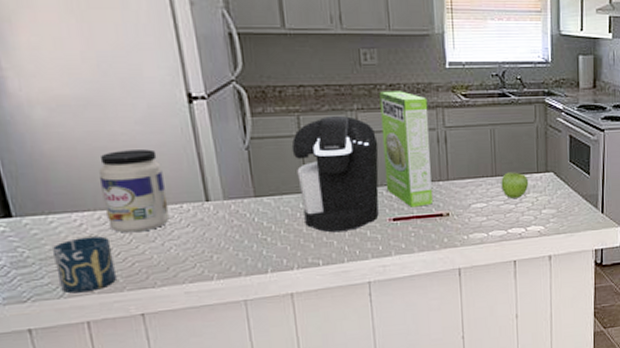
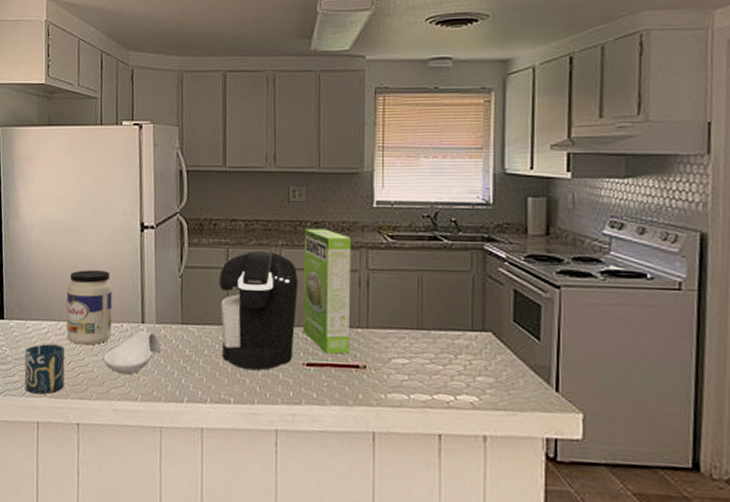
spoon rest: none [162,208,234,257] -> present [102,331,161,375]
fruit: present [501,172,529,198] -> none [427,326,461,358]

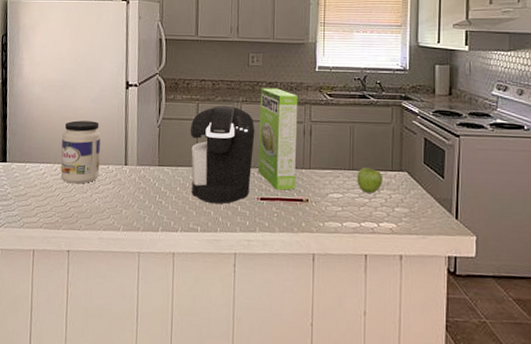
cup: present [24,344,65,395] -> none [23,183,59,226]
spoon rest: present [102,331,161,375] -> none [91,172,141,209]
fruit: none [427,326,461,358] -> present [357,167,383,193]

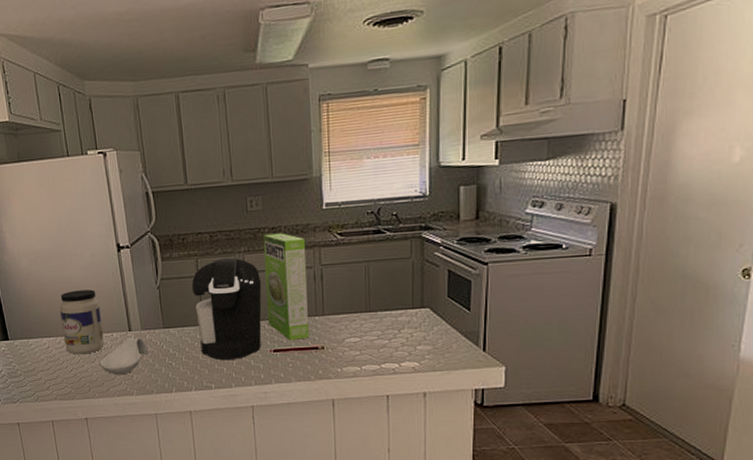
spoon rest: none [91,172,141,209] -> present [99,337,148,375]
fruit: present [357,167,383,193] -> none [375,307,404,334]

